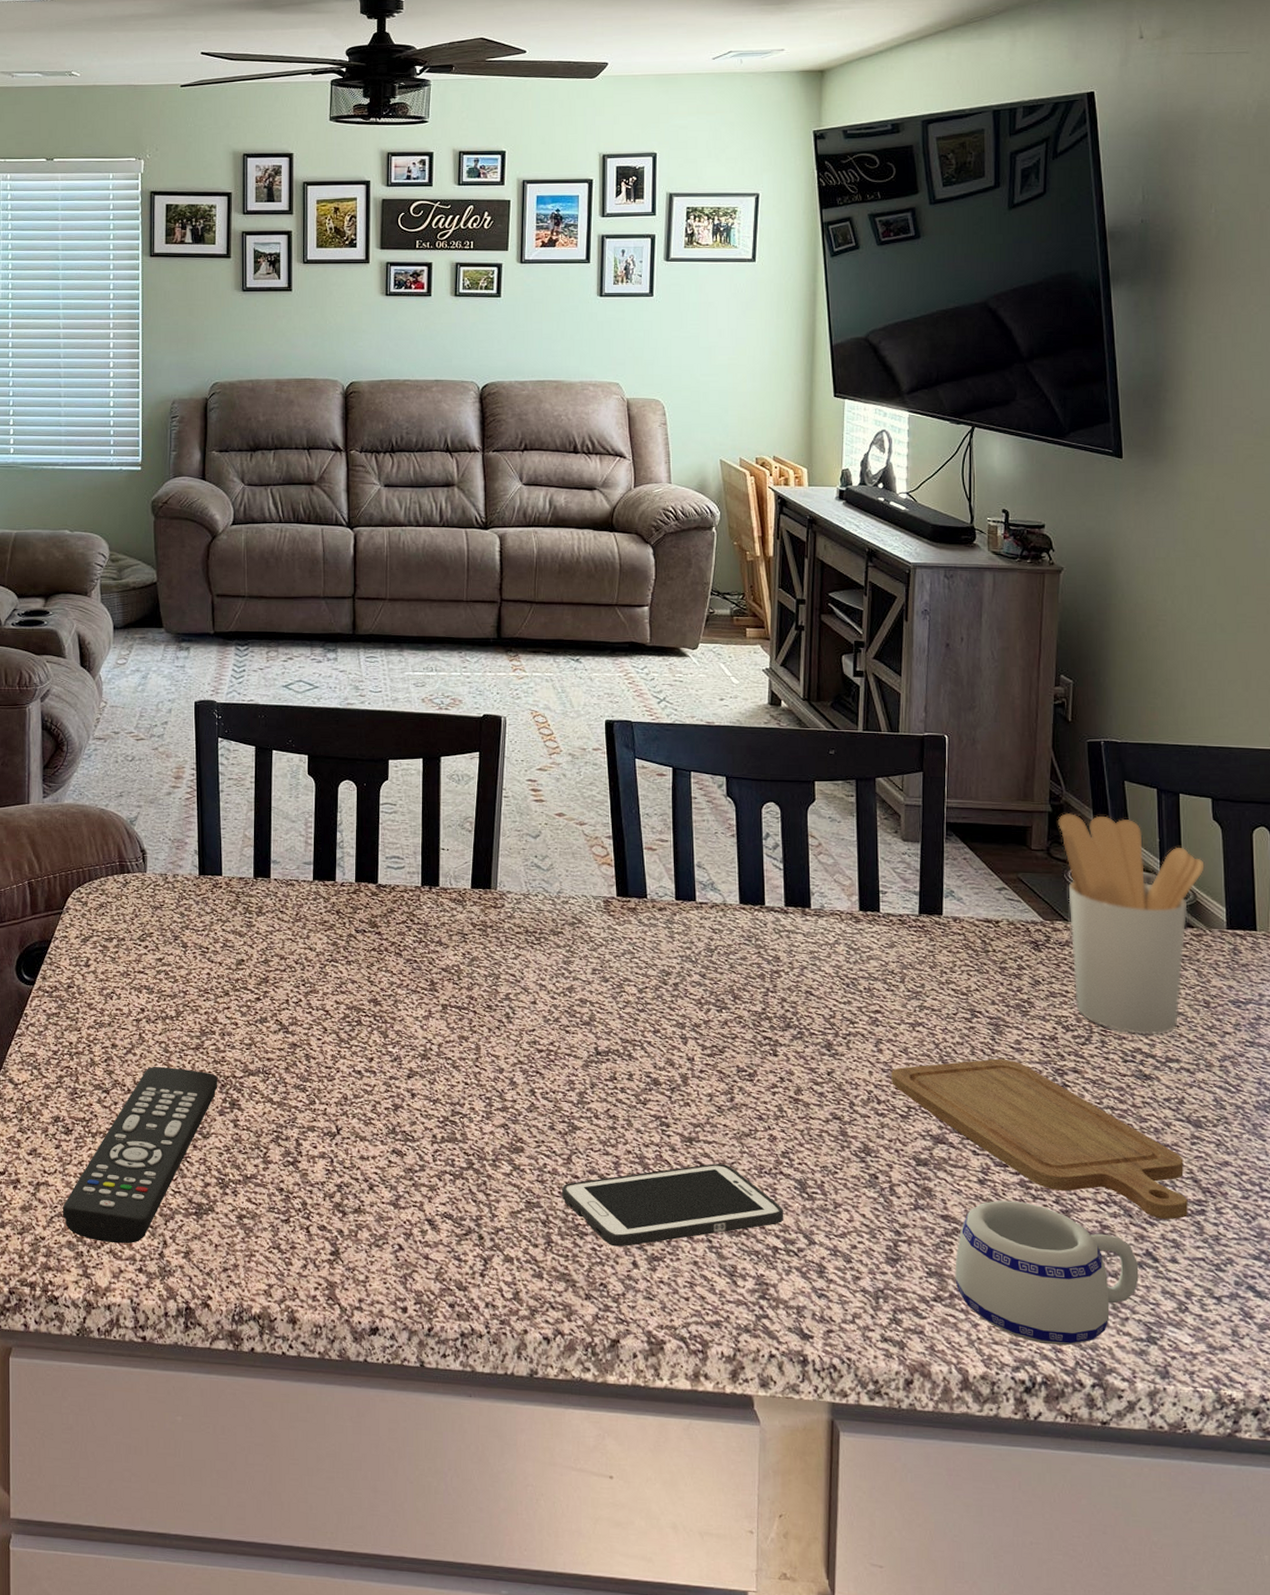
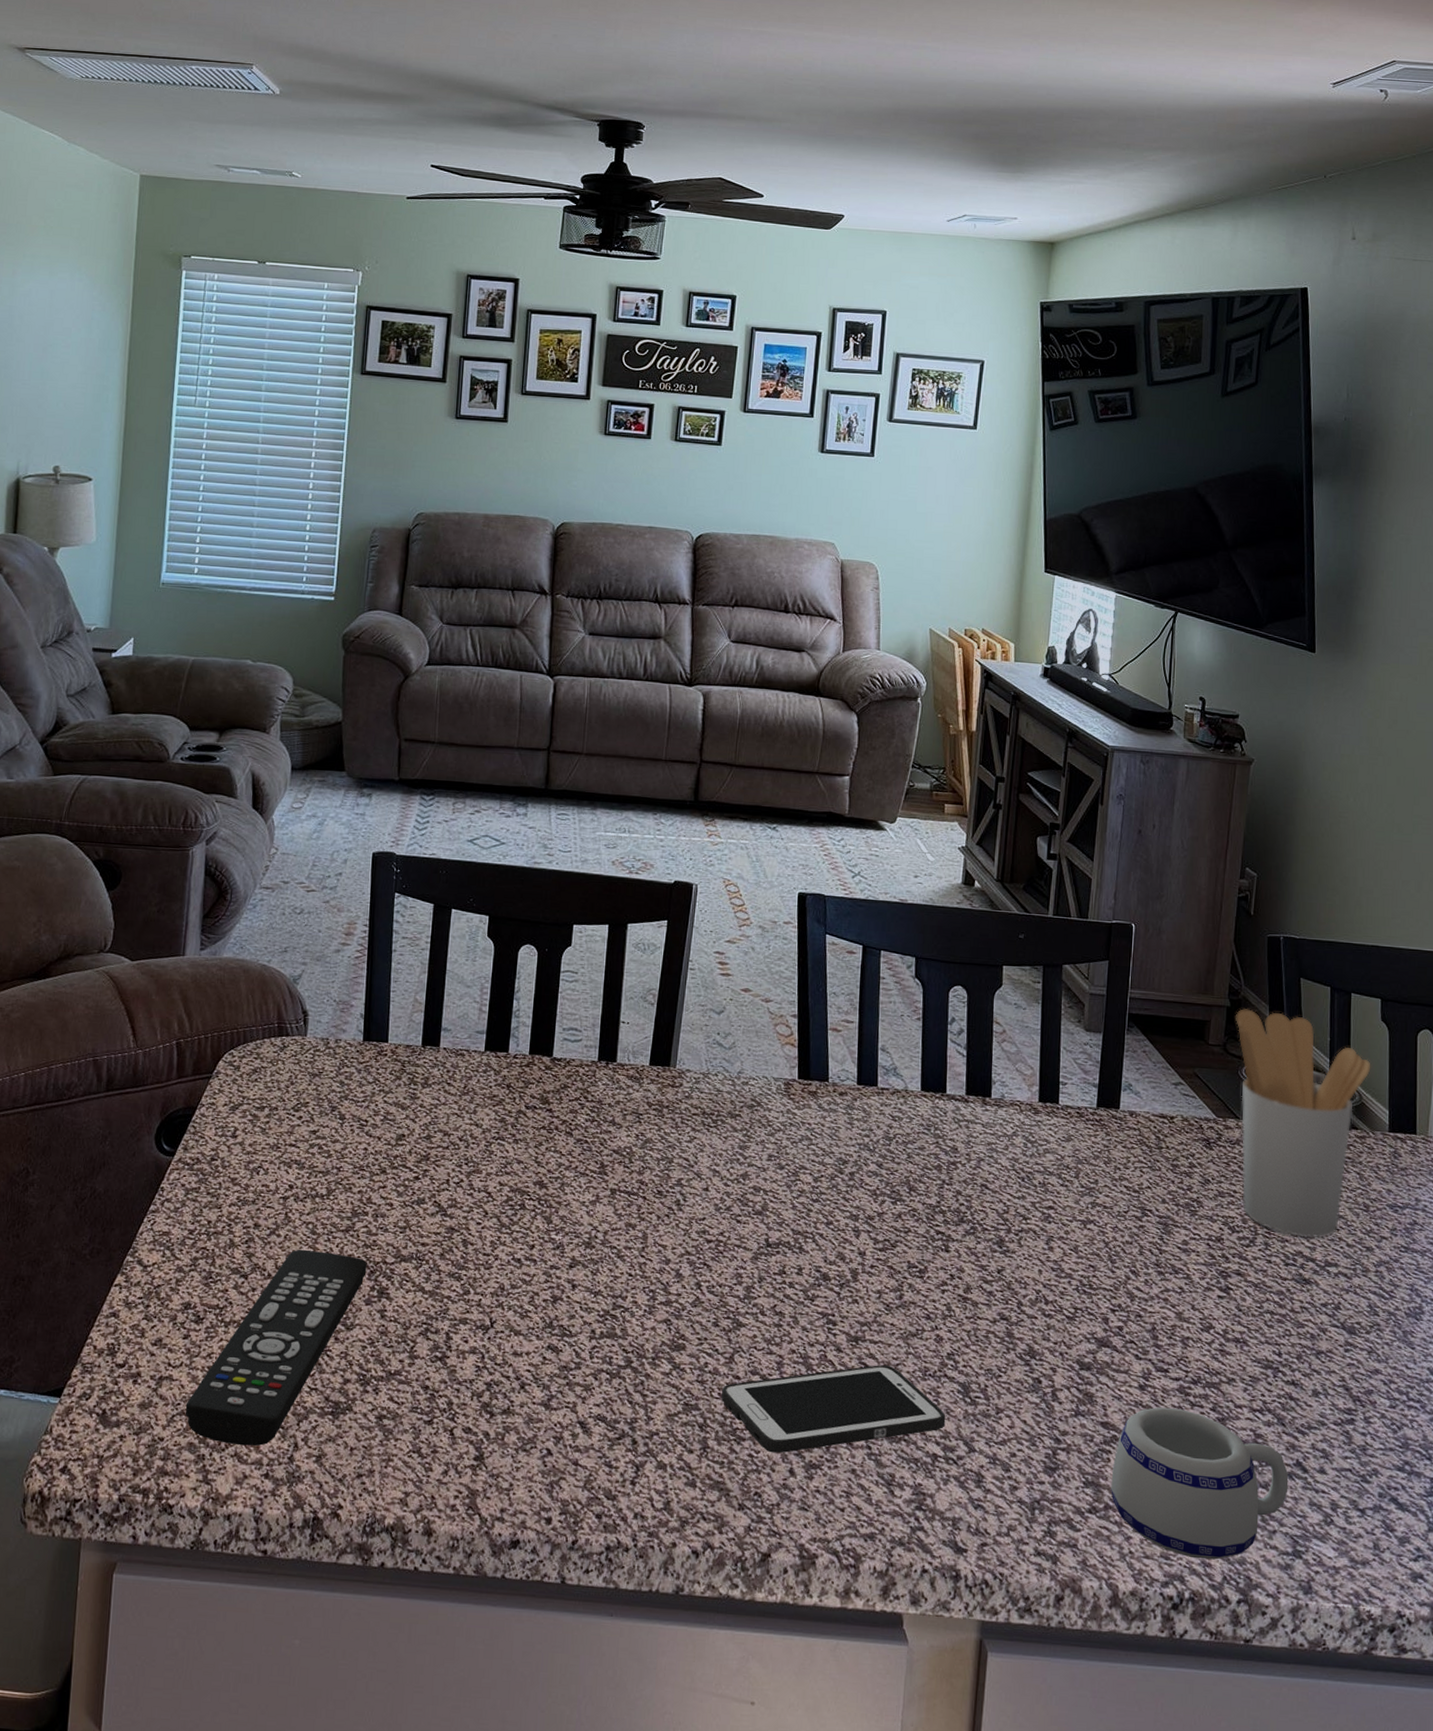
chopping board: present [891,1058,1188,1219] -> none [1060,1259,1339,1429]

